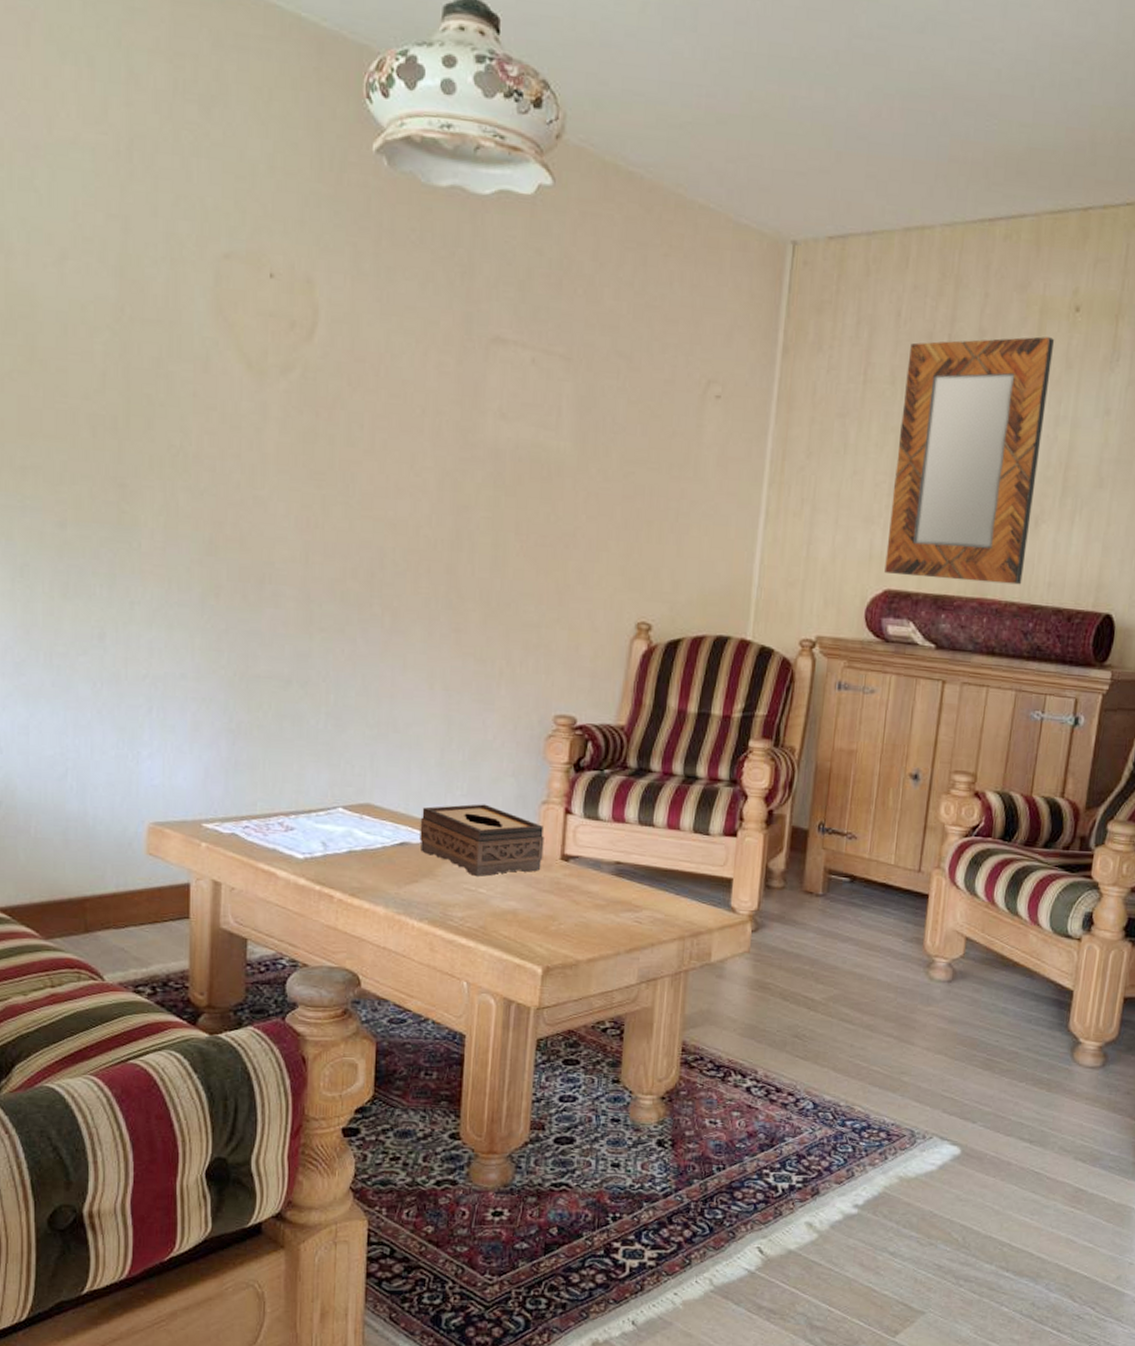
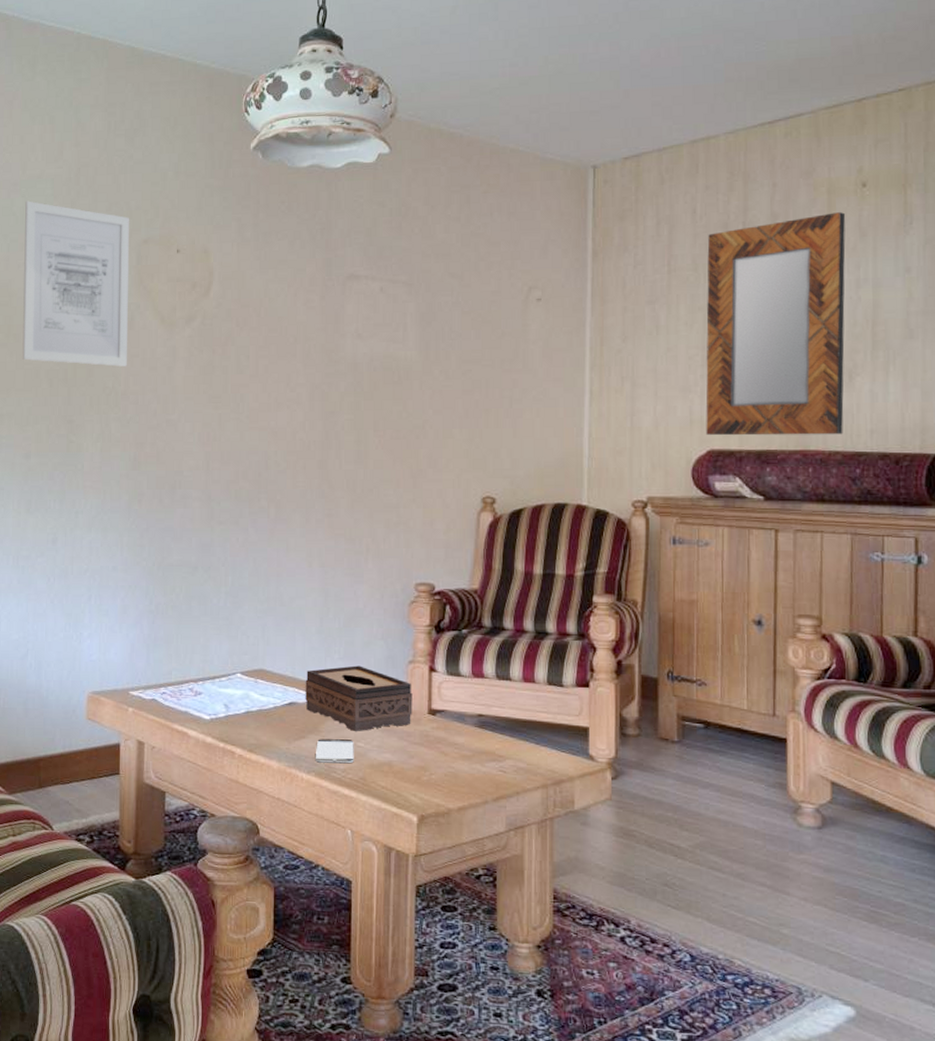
wall art: none [51,174,205,421] -> present [22,201,130,367]
smartphone: none [430,883,475,911] -> present [316,739,354,764]

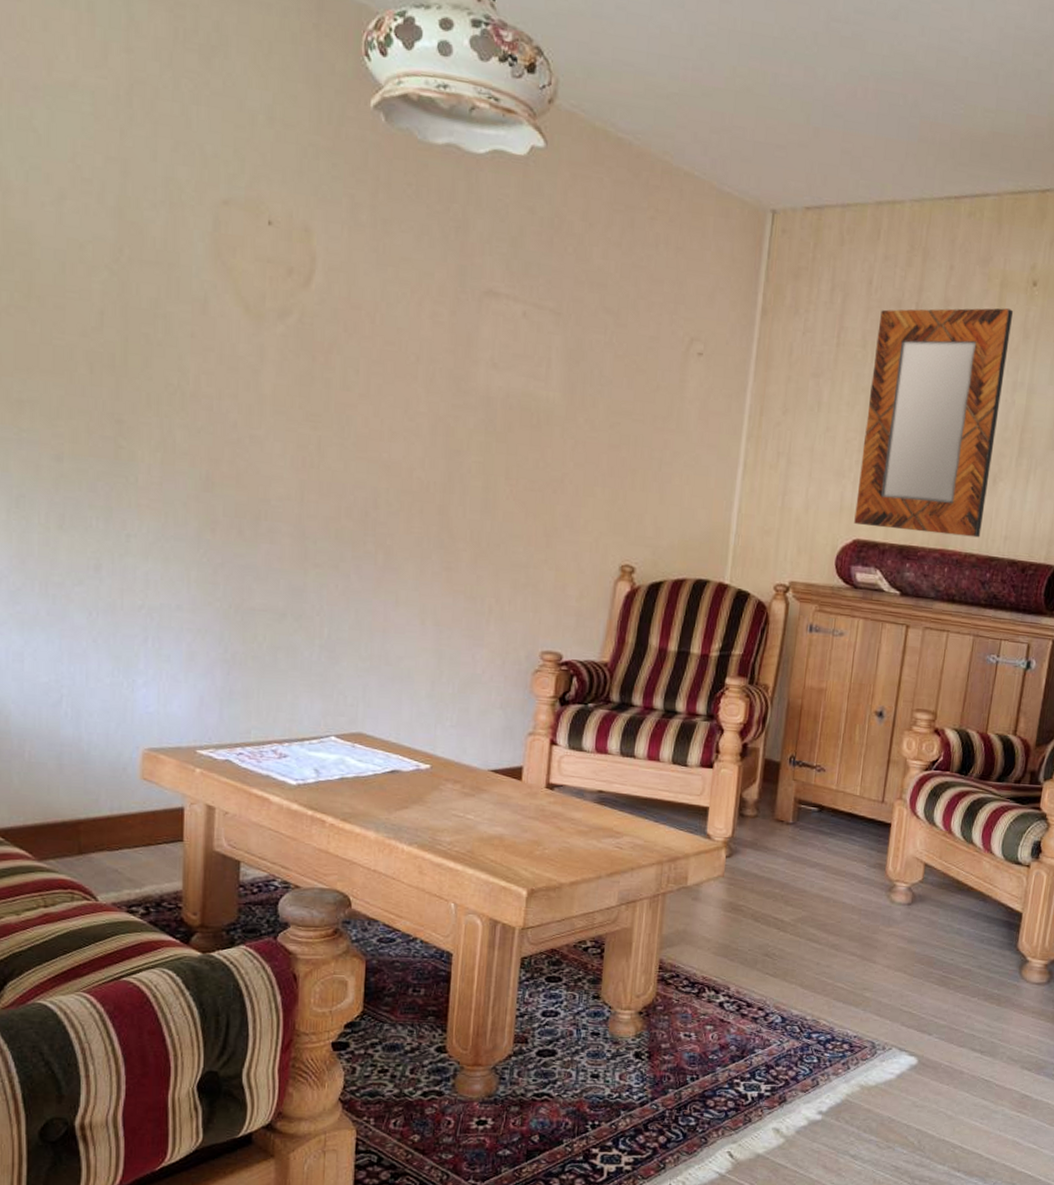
wall art: present [22,201,130,367] -> none [49,115,205,361]
tissue box: present [305,665,413,732] -> none [410,734,530,804]
smartphone: present [316,739,354,764] -> none [419,809,463,836]

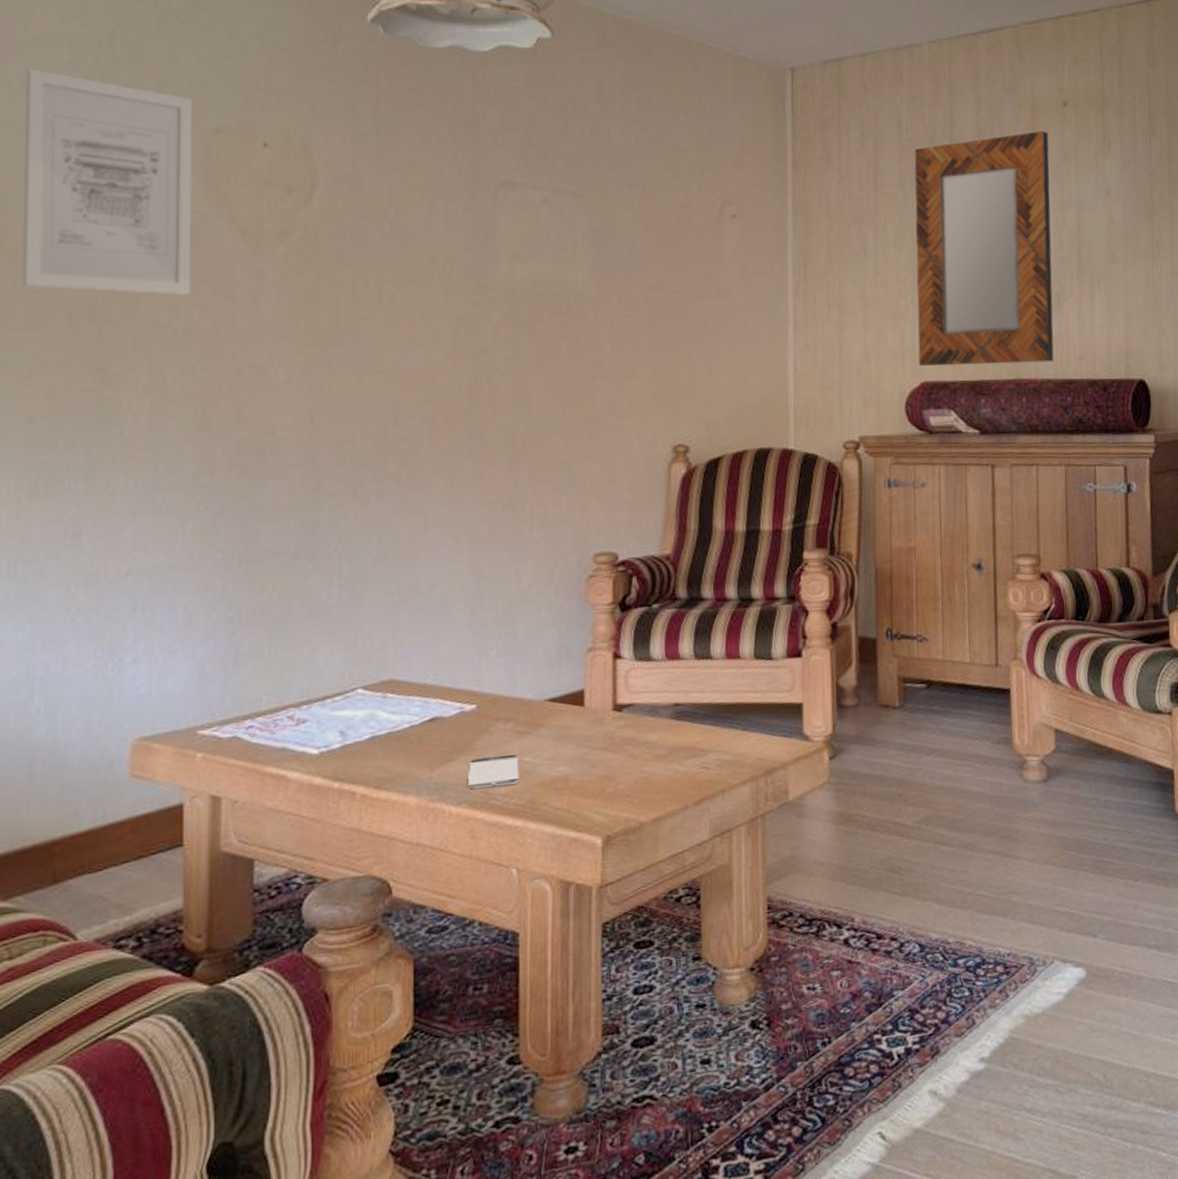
wall art: none [49,115,205,361] -> present [22,68,193,295]
smartphone: none [419,809,463,836] -> present [468,755,519,790]

